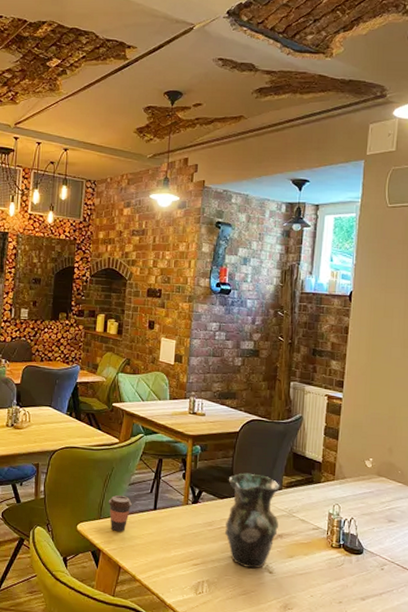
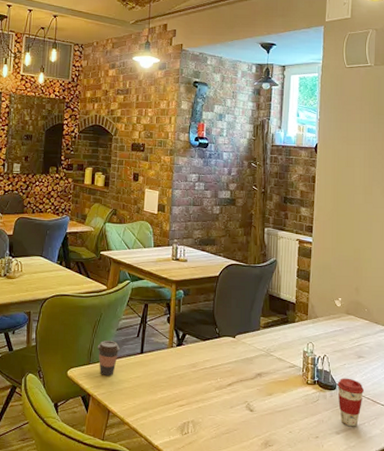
vase: present [224,473,280,569] -> none [207,315,258,408]
coffee cup: none [364,542,394,594] -> present [337,378,365,427]

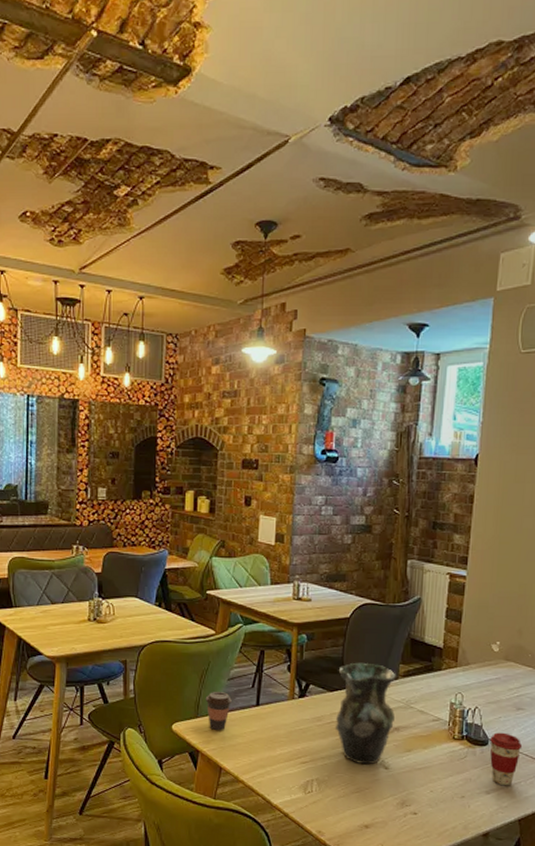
vase: none [207,315,258,408] -> present [335,662,396,765]

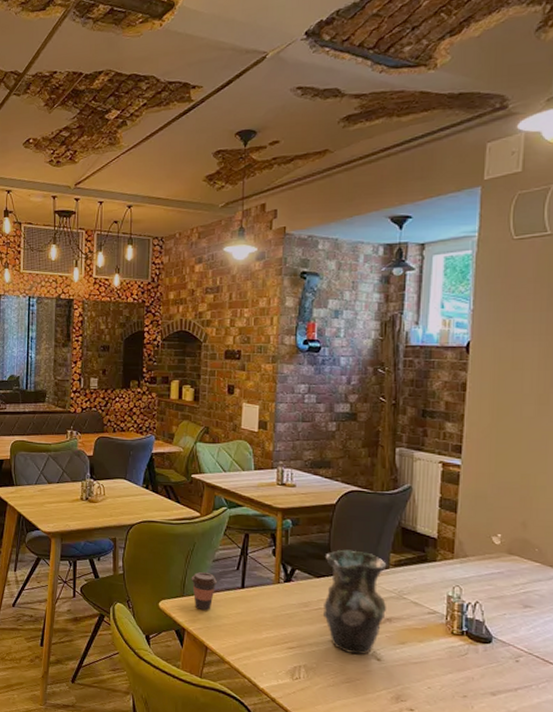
coffee cup: present [490,732,523,786] -> none [494,630,532,689]

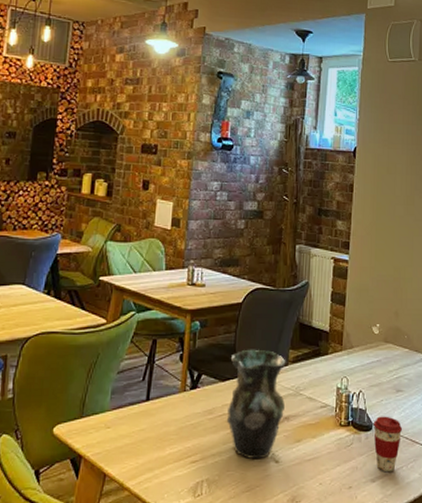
coffee cup: present [191,572,218,611] -> none [92,387,122,432]
coffee cup: none [494,630,532,689] -> present [374,416,403,473]

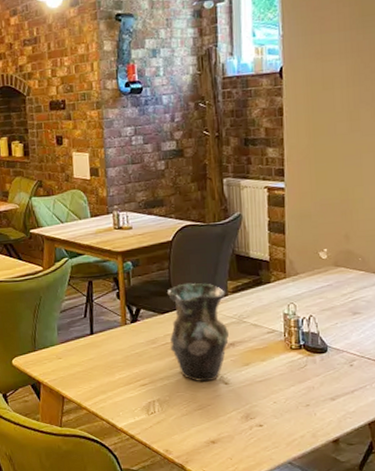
coffee cup: present [374,416,403,473] -> none [329,338,364,391]

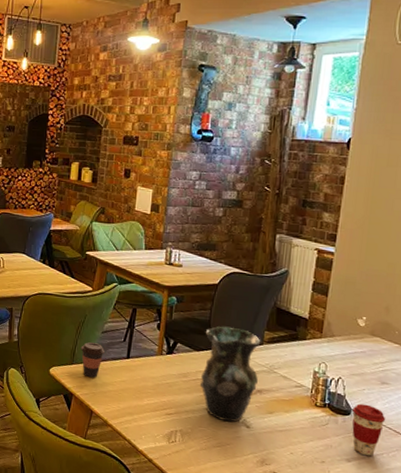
coffee cup: none [41,324,67,362] -> present [80,342,106,378]
coffee cup: none [329,338,364,391] -> present [352,403,386,457]

